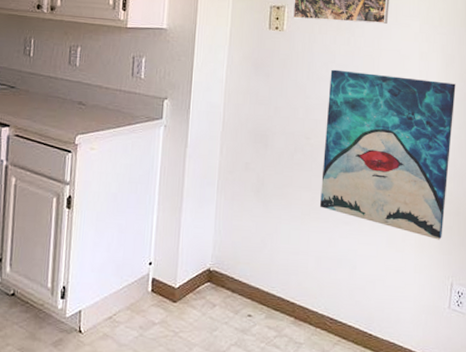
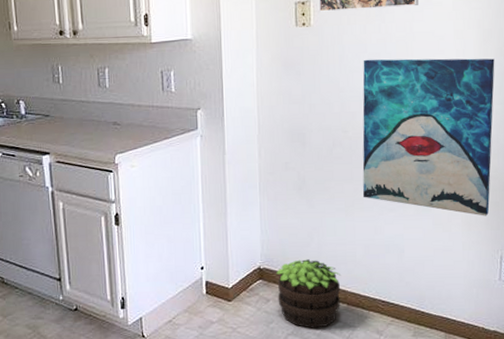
potted plant: none [224,265,290,341] -> present [277,259,341,328]

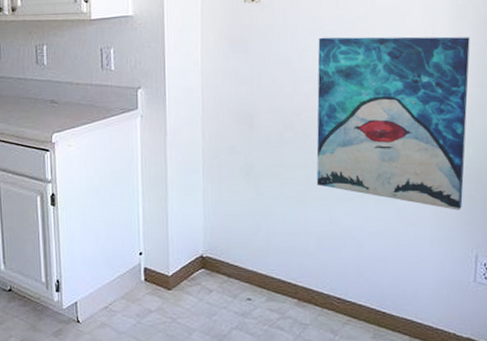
potted plant: present [277,259,341,328] -> none [220,249,291,324]

